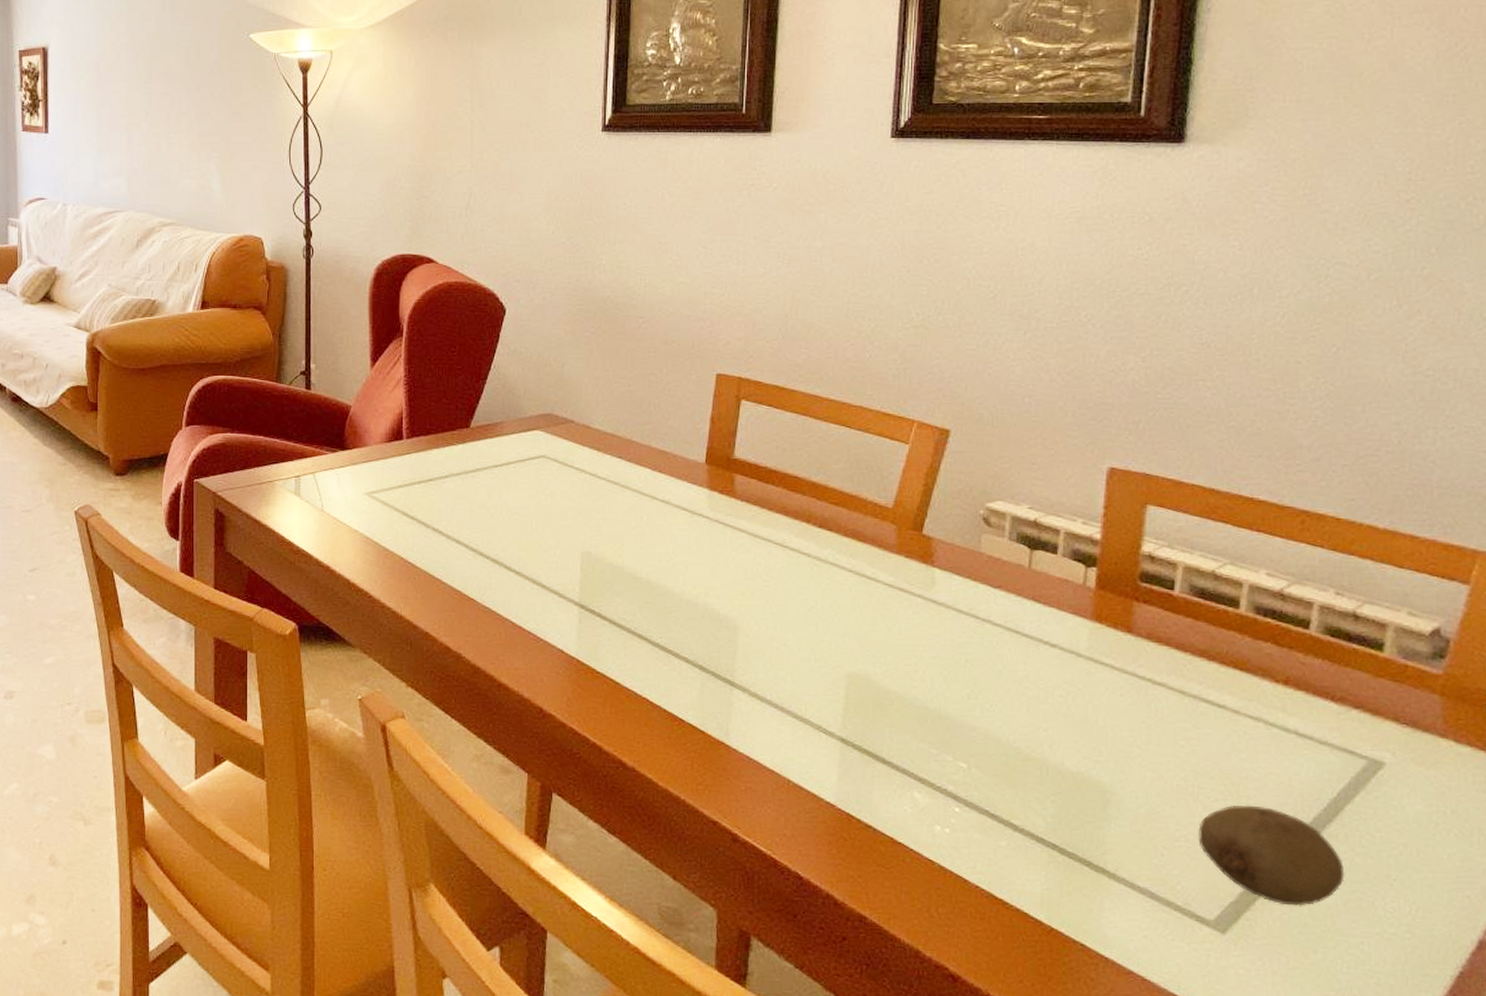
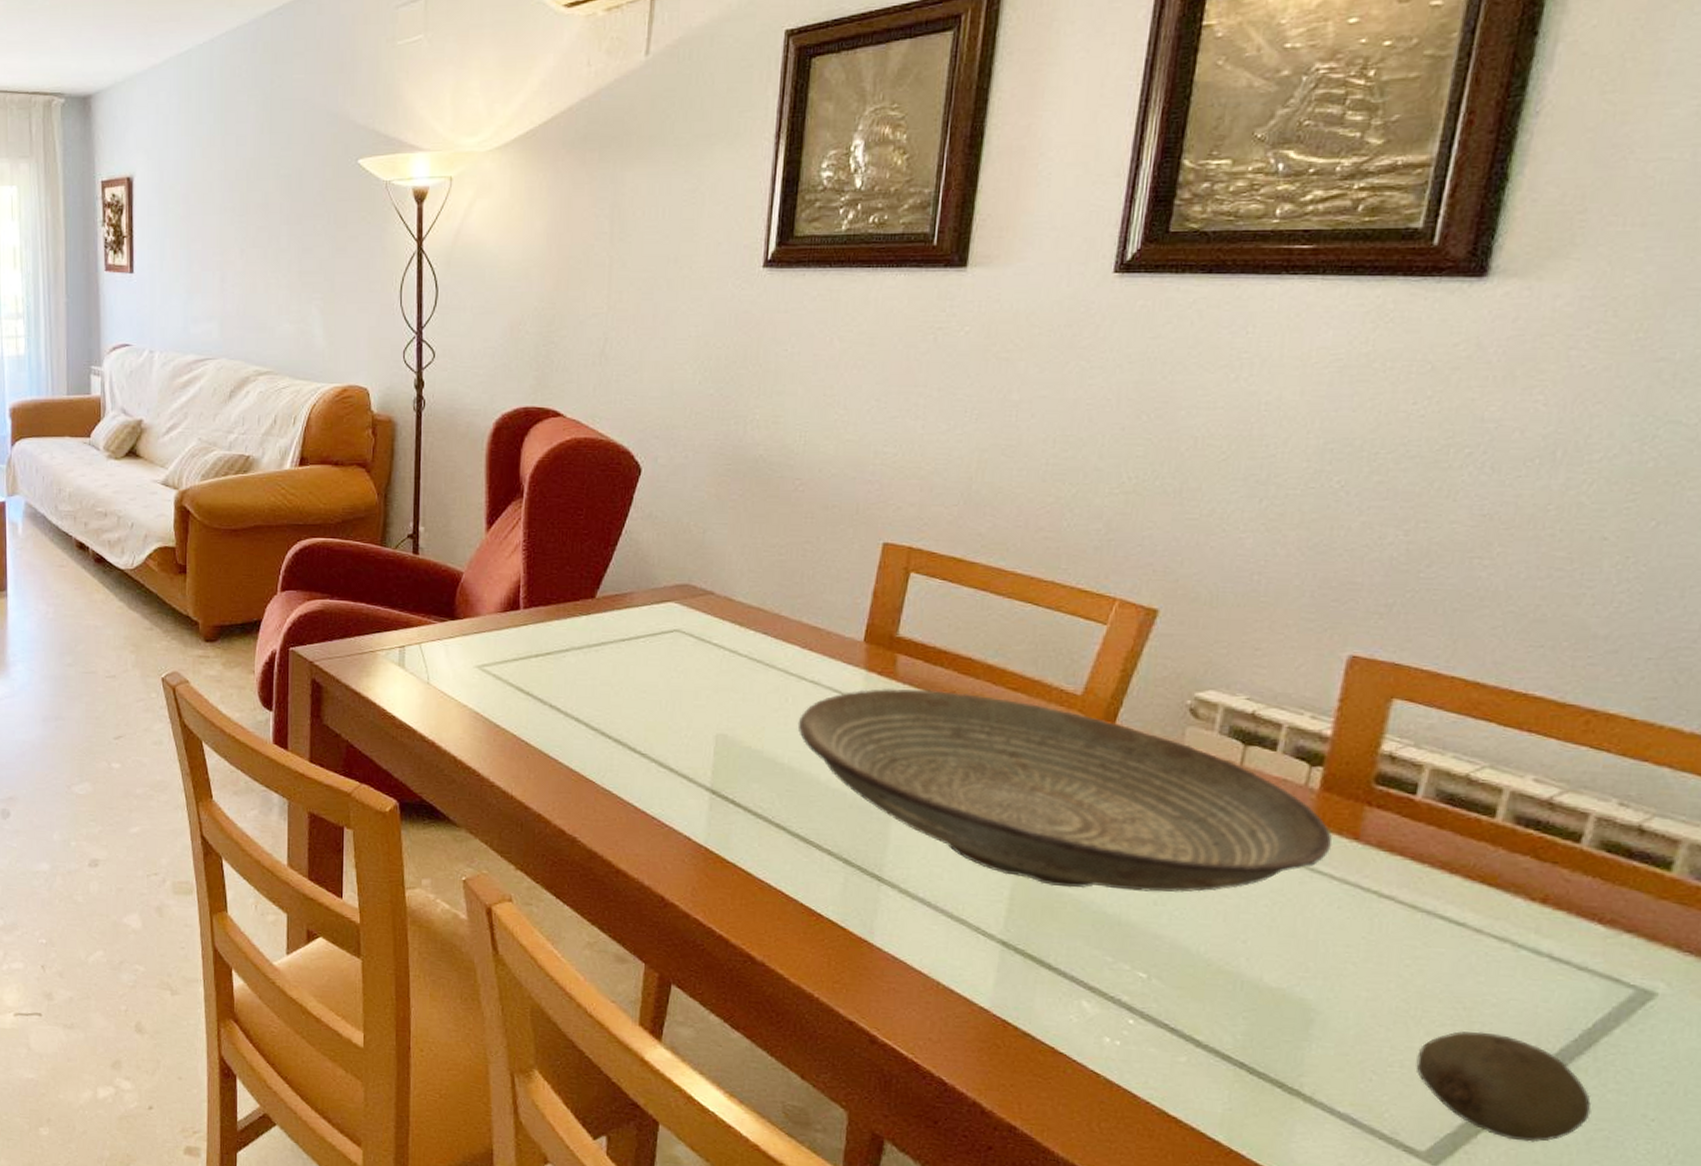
decorative bowl: none [652,505,1111,687] -> present [797,688,1332,892]

